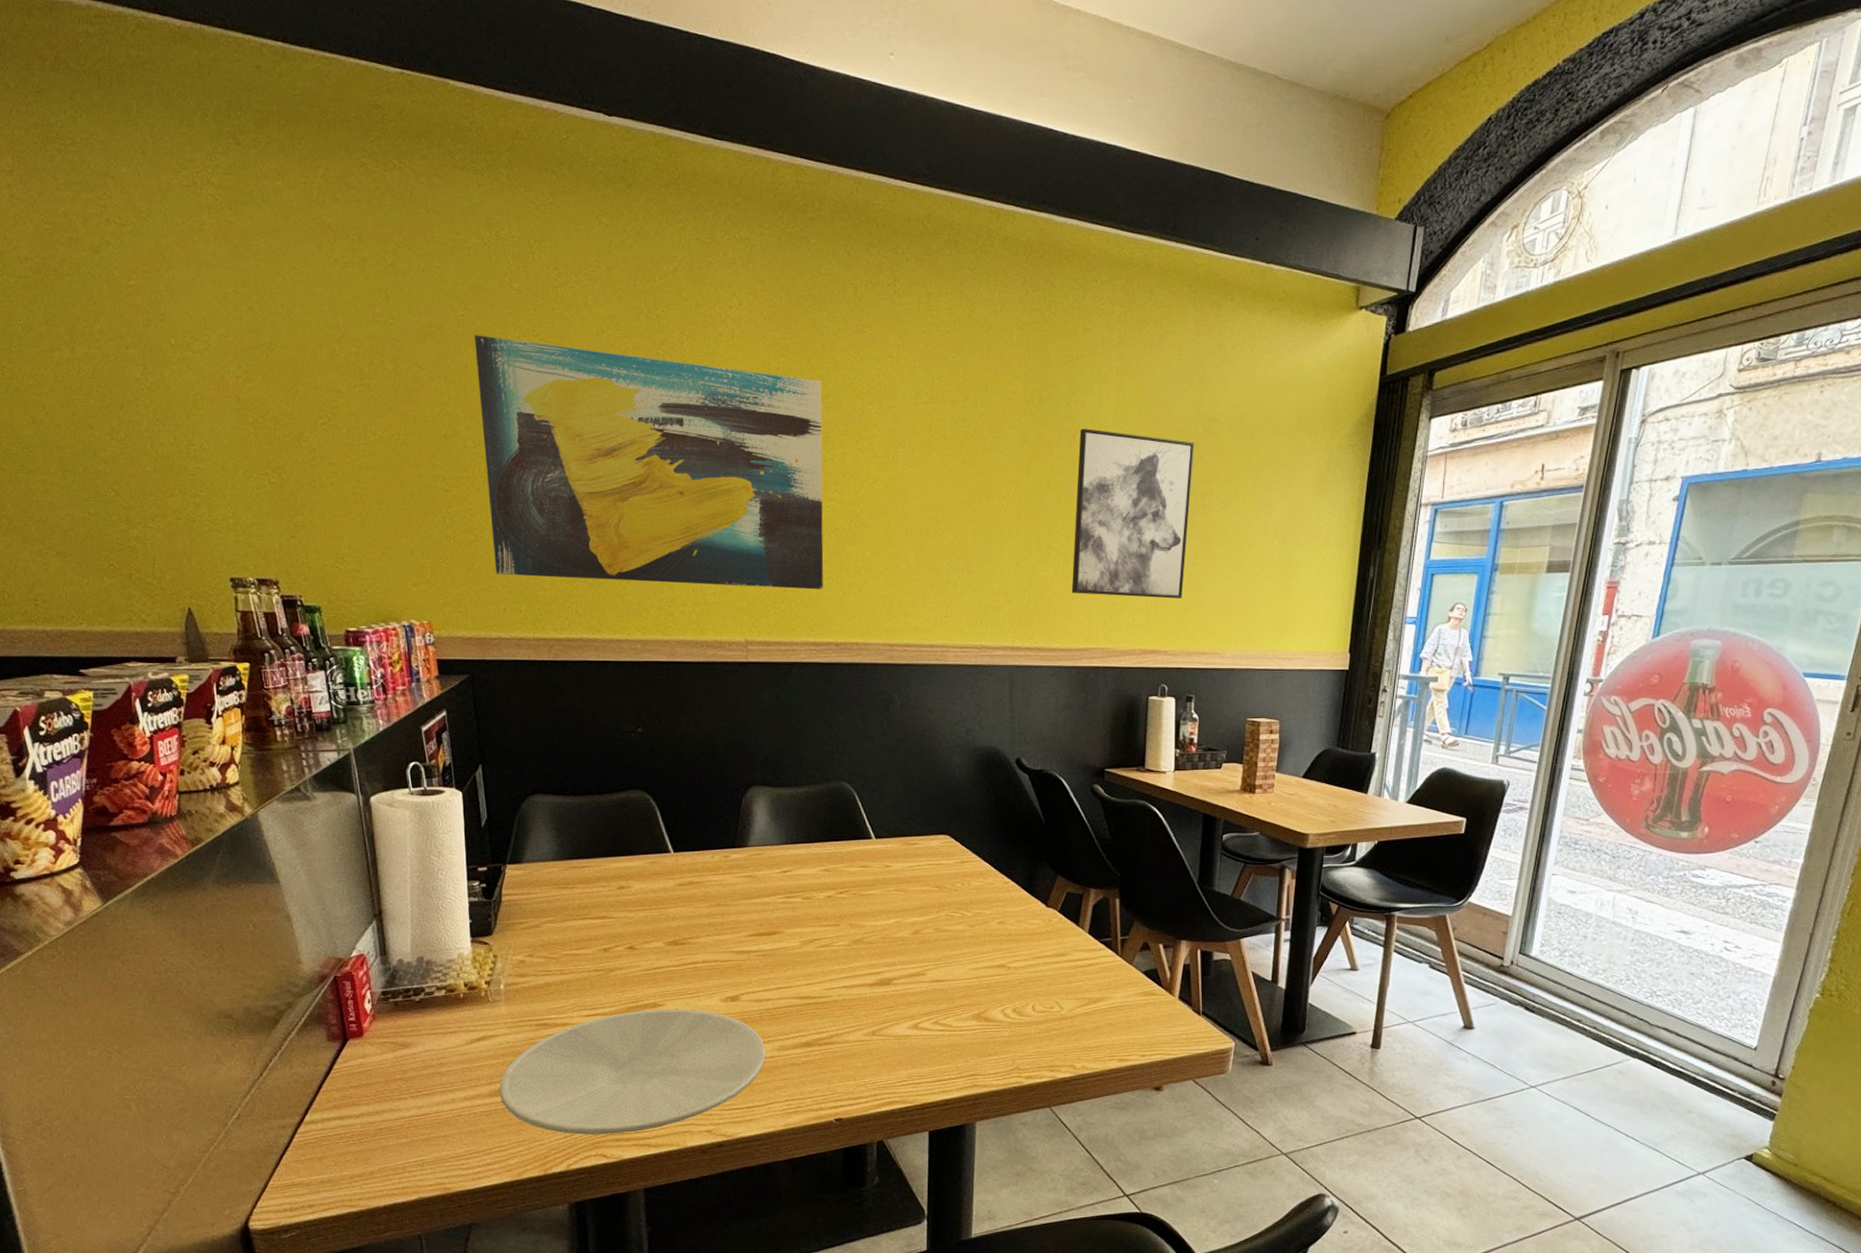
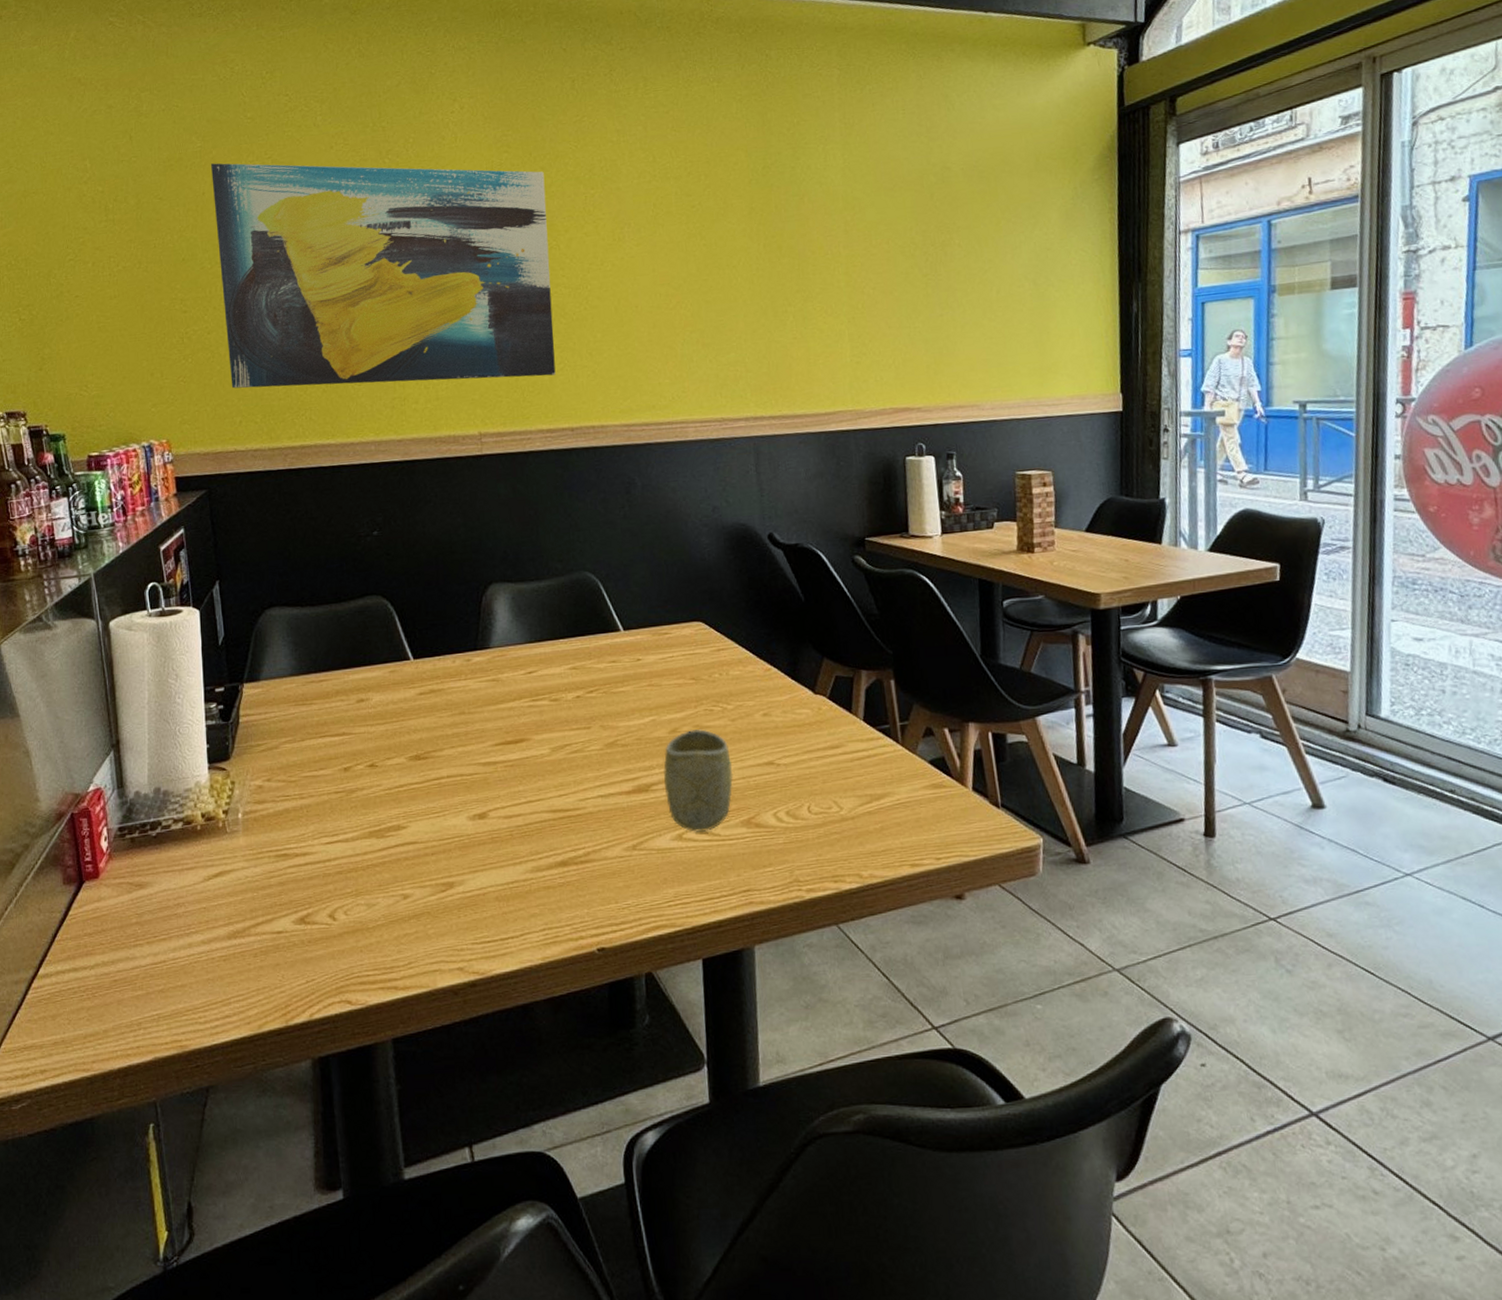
plate: present [499,1008,766,1135] -> none [237,830,518,979]
cup: none [905,932,968,1024] -> present [664,729,734,833]
wall art: present [1071,428,1195,599] -> none [807,190,932,357]

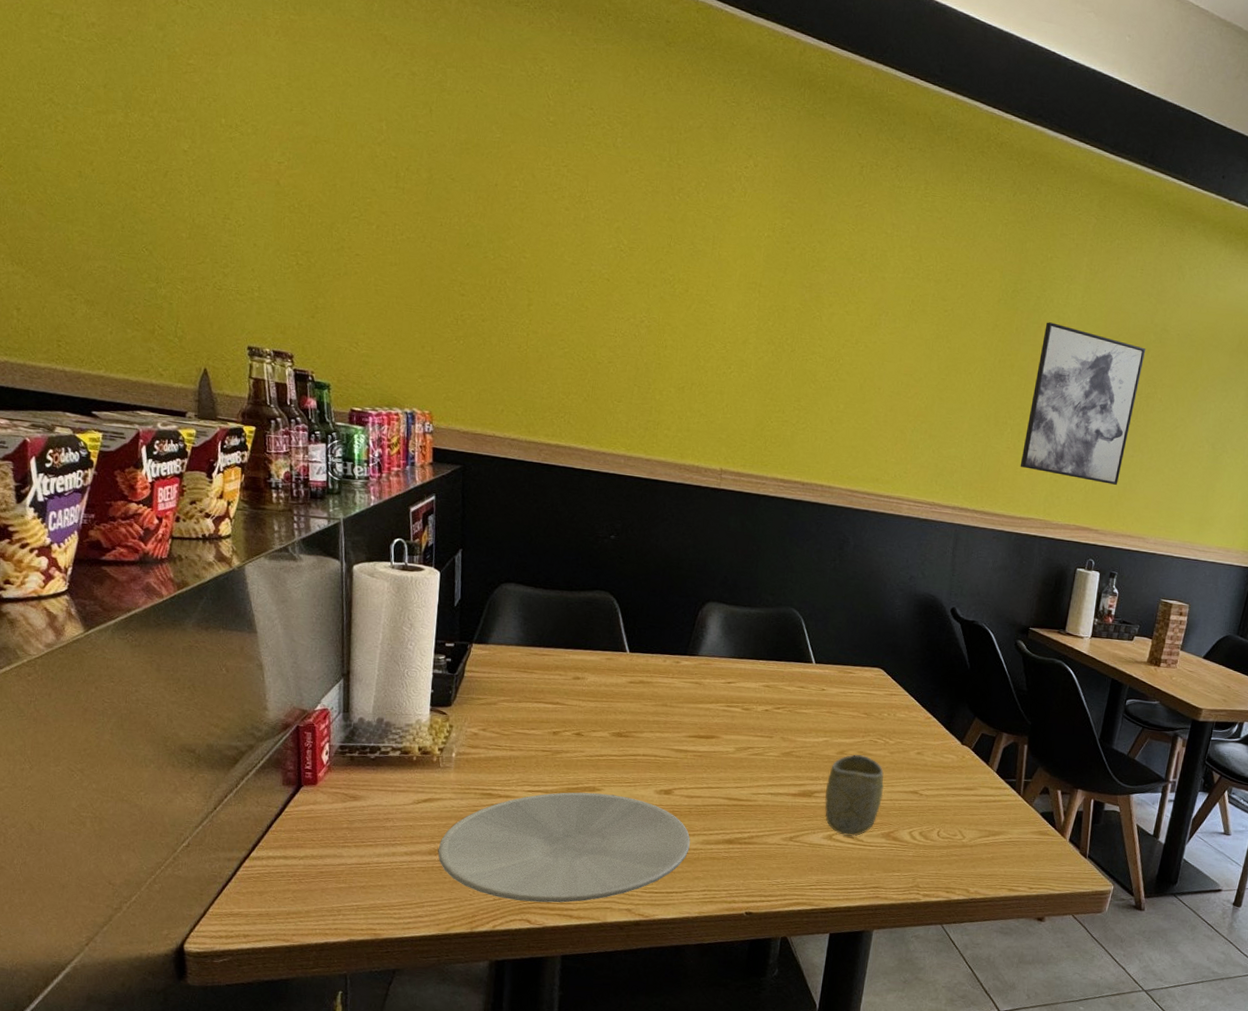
wall art: present [211,163,556,389] -> none [498,157,820,433]
plate: none [237,830,518,979] -> present [438,792,691,903]
wall art: none [807,190,932,357] -> present [1020,322,1146,485]

